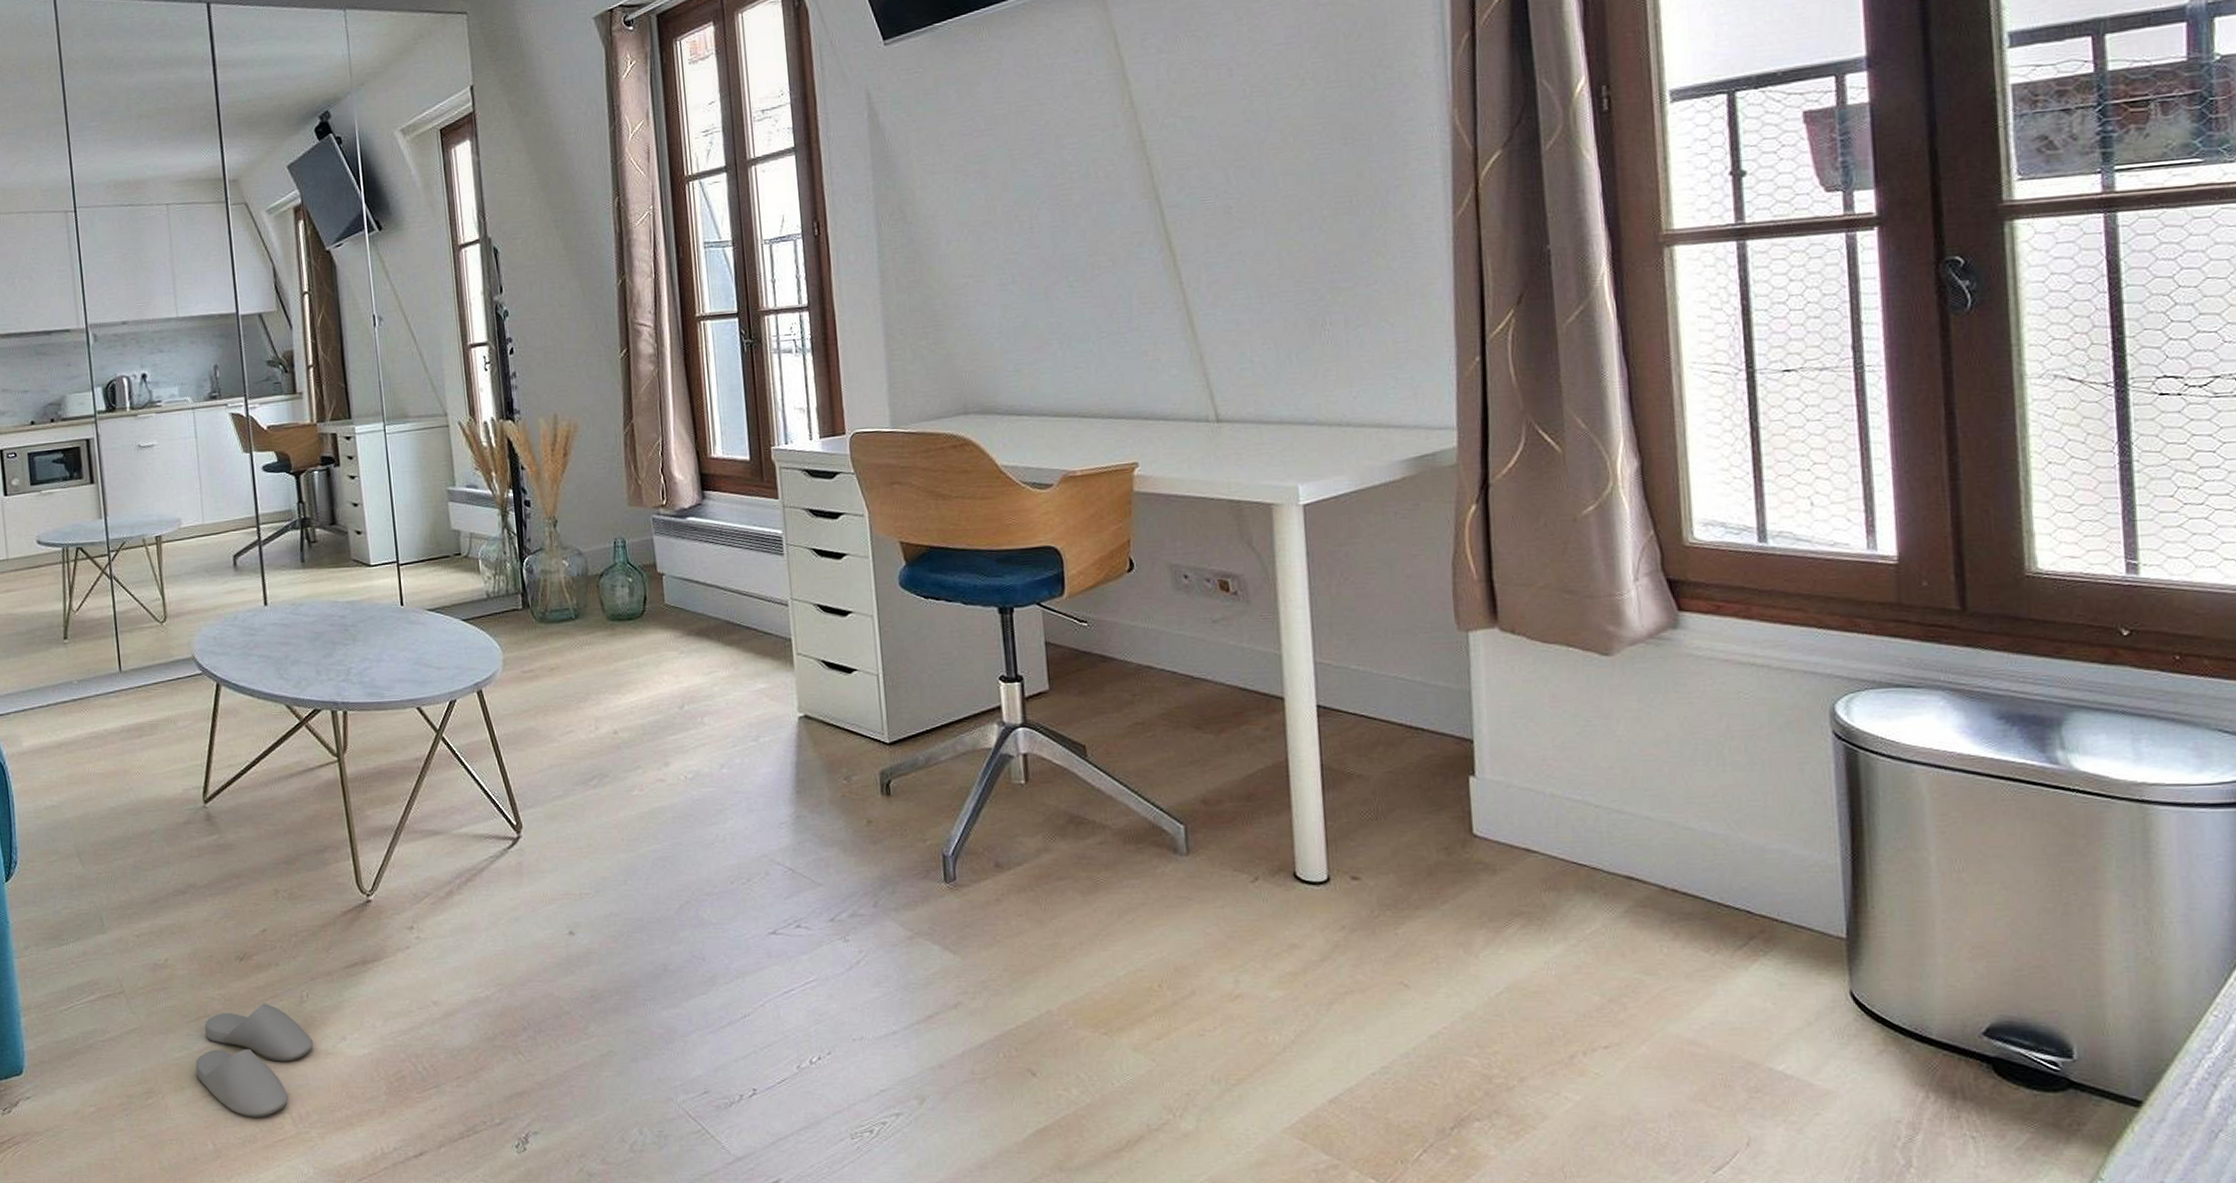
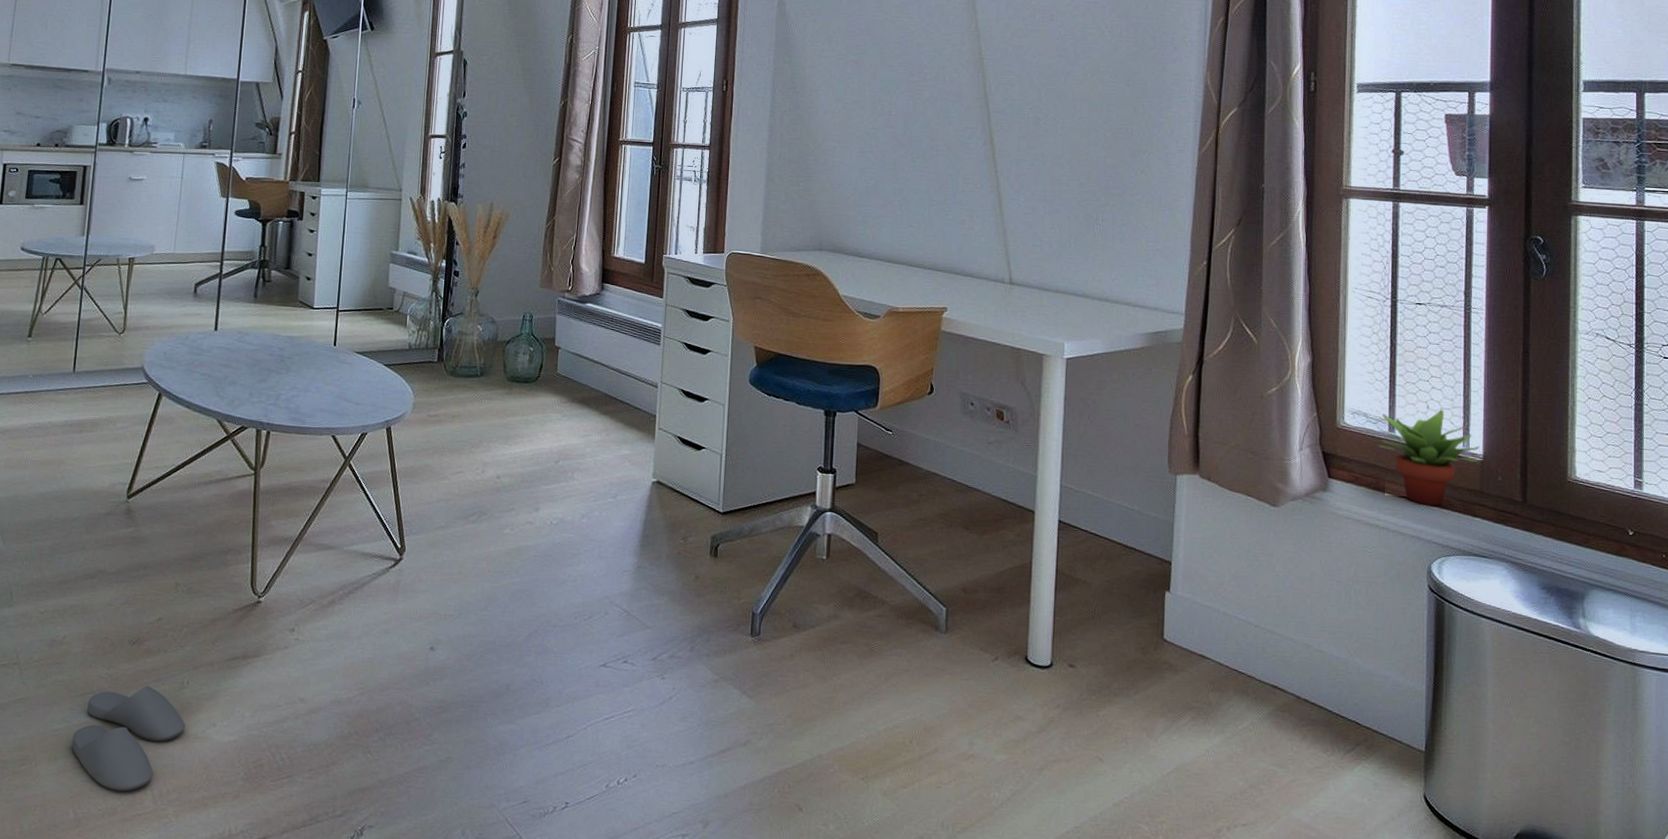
succulent plant: none [1742,504,1895,630] -> present [1377,409,1481,506]

